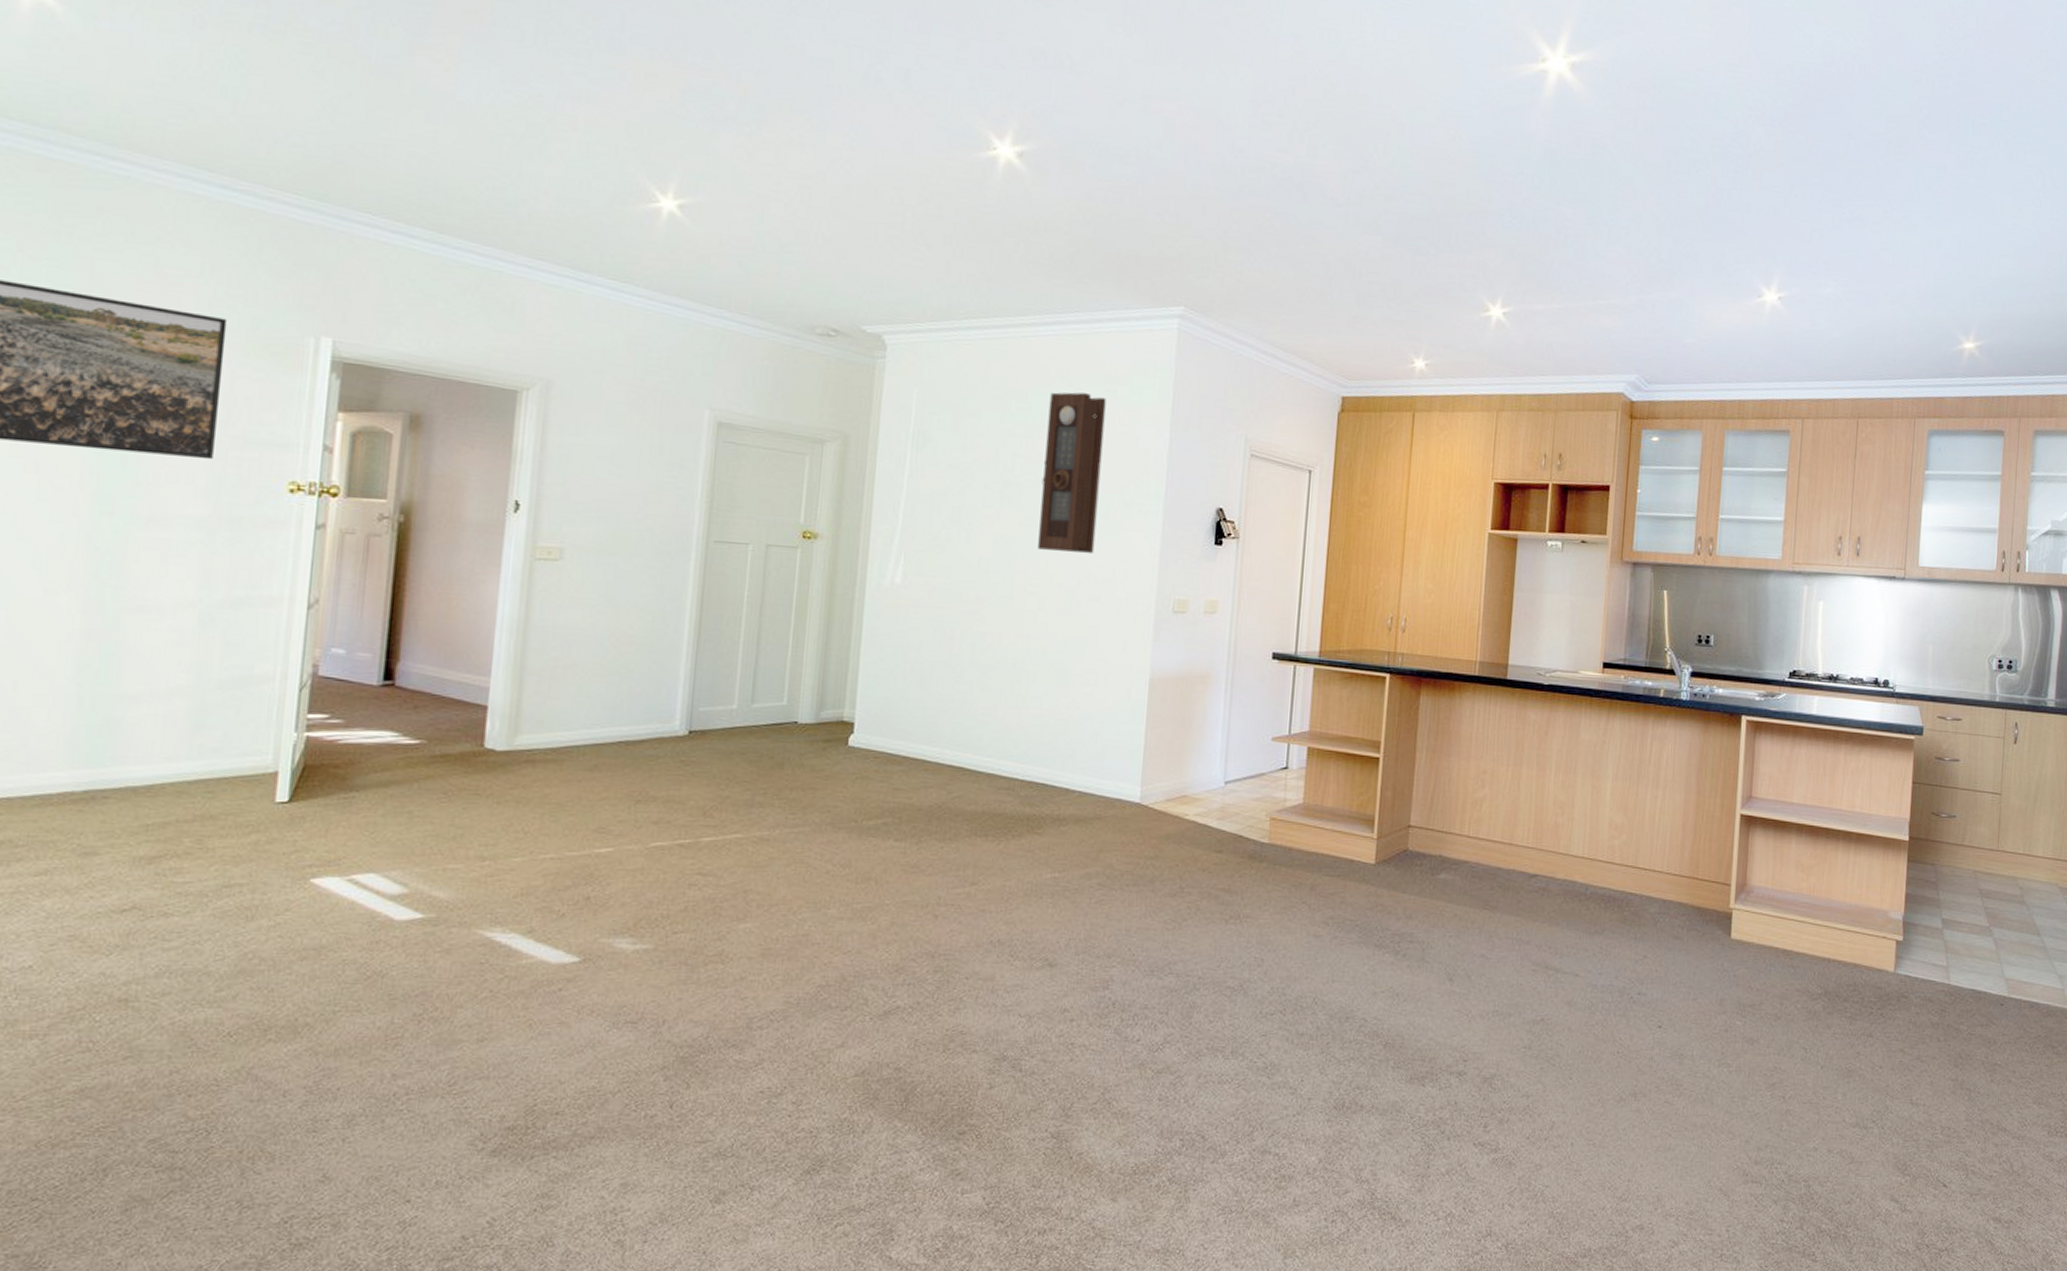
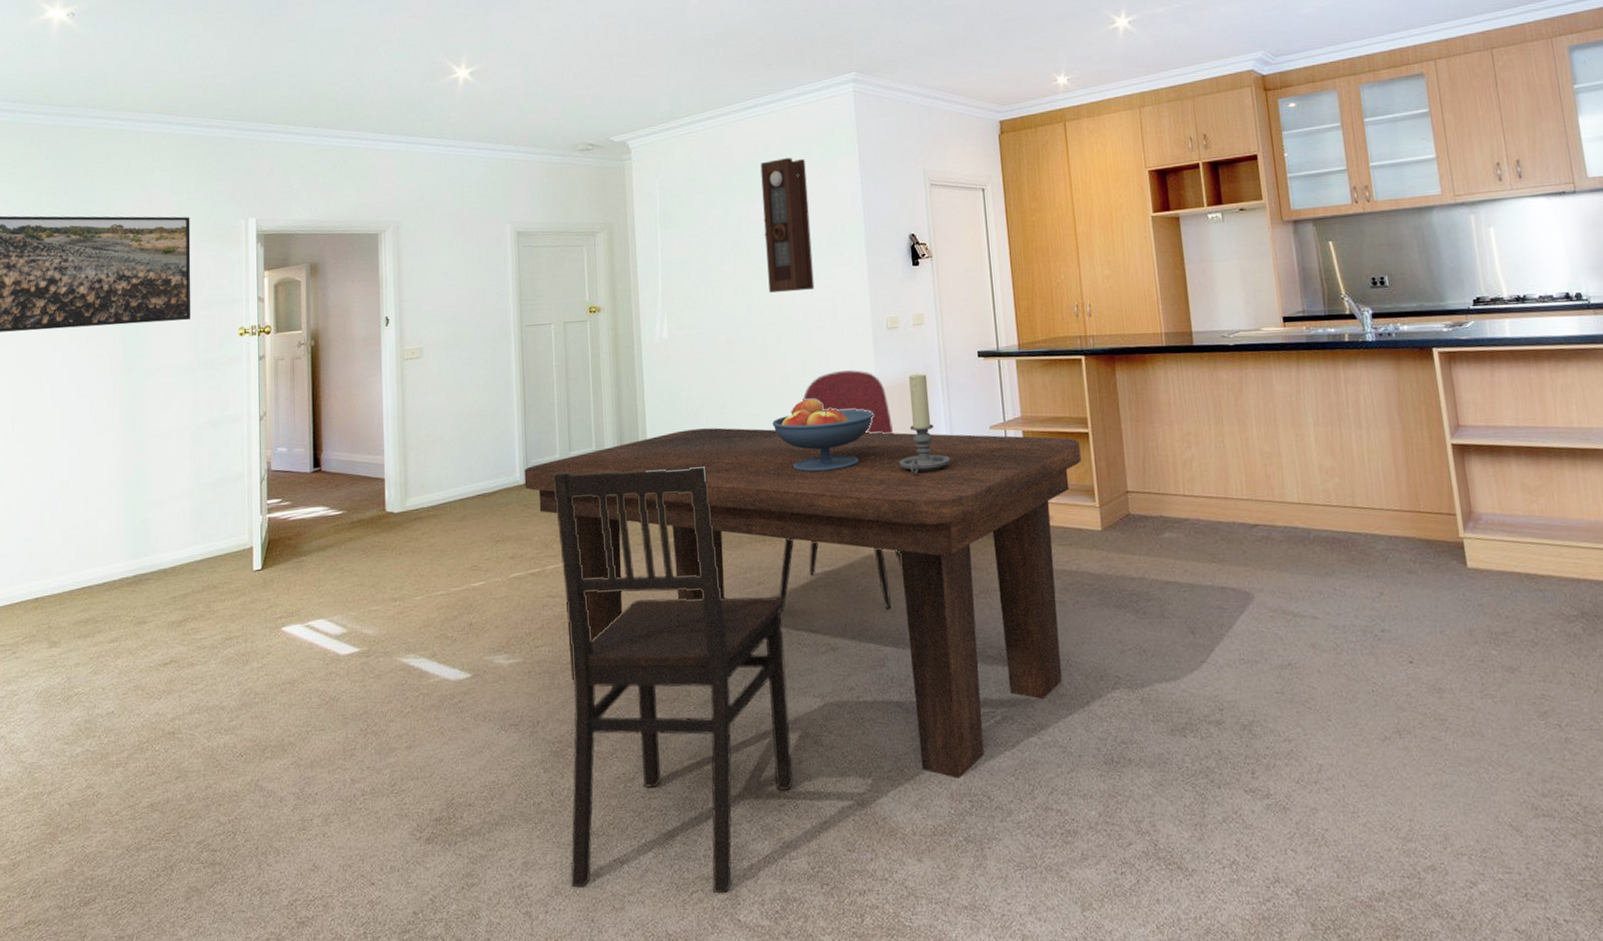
dining chair: none [682,726,1001,1228] -> present [553,465,793,894]
dining table: none [685,696,1368,1115] -> present [524,427,1081,779]
dining chair: none [993,652,1162,926] -> present [779,369,903,612]
fruit bowl: none [1017,679,1141,765] -> present [772,399,873,472]
candle holder: none [1162,667,1221,782] -> present [899,373,950,476]

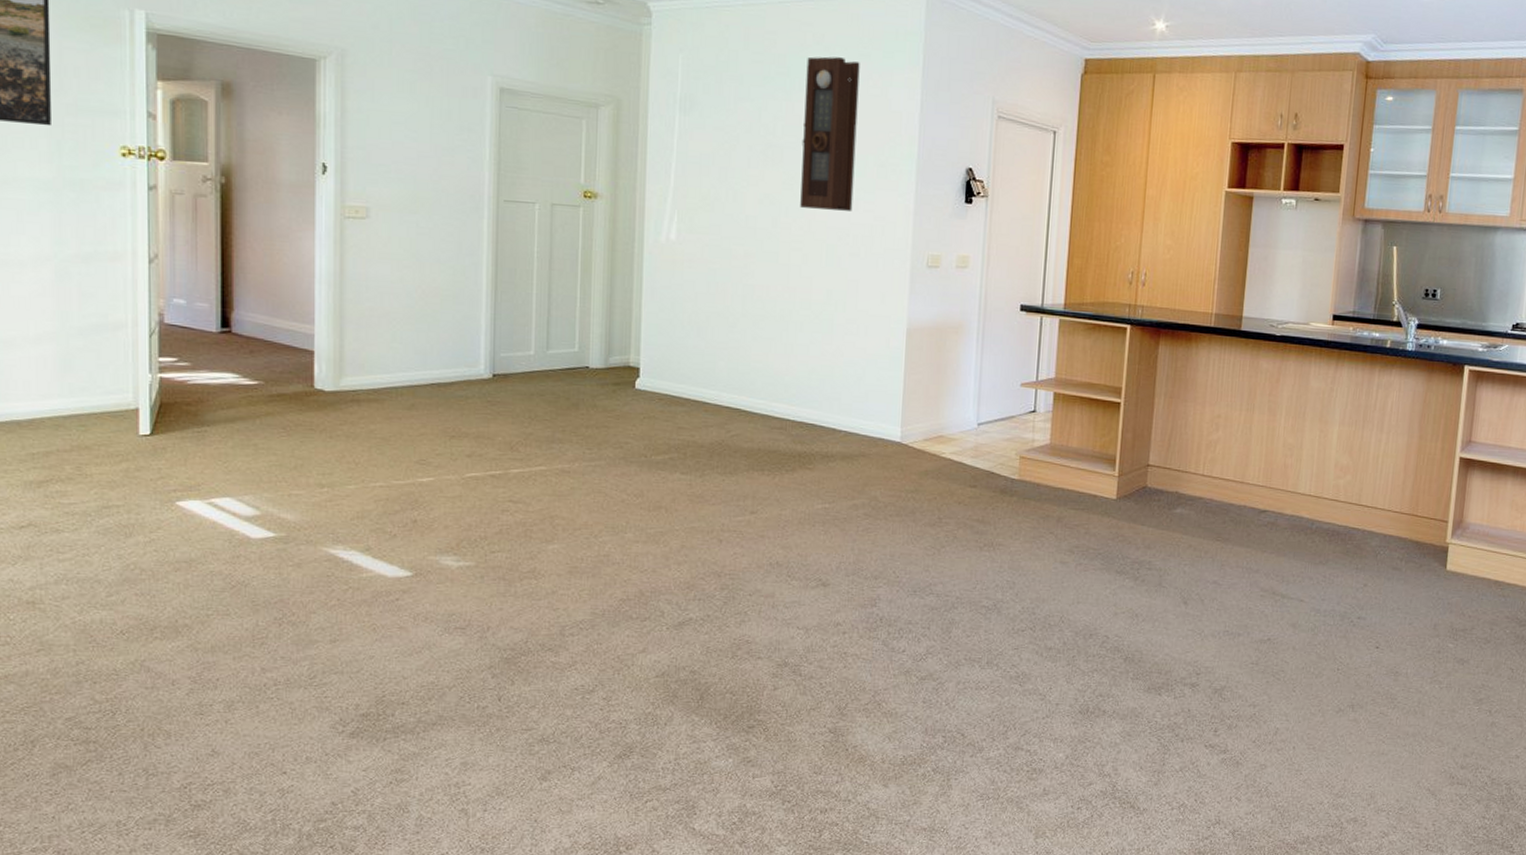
dining table: present [524,427,1081,779] -> none [490,343,1110,715]
dining chair: present [553,465,793,894] -> none [515,370,778,804]
fruit bowl: present [772,399,873,472] -> none [786,328,899,408]
dining chair: present [779,369,903,612] -> none [772,304,919,552]
candle holder: present [899,373,950,476] -> none [920,318,974,423]

